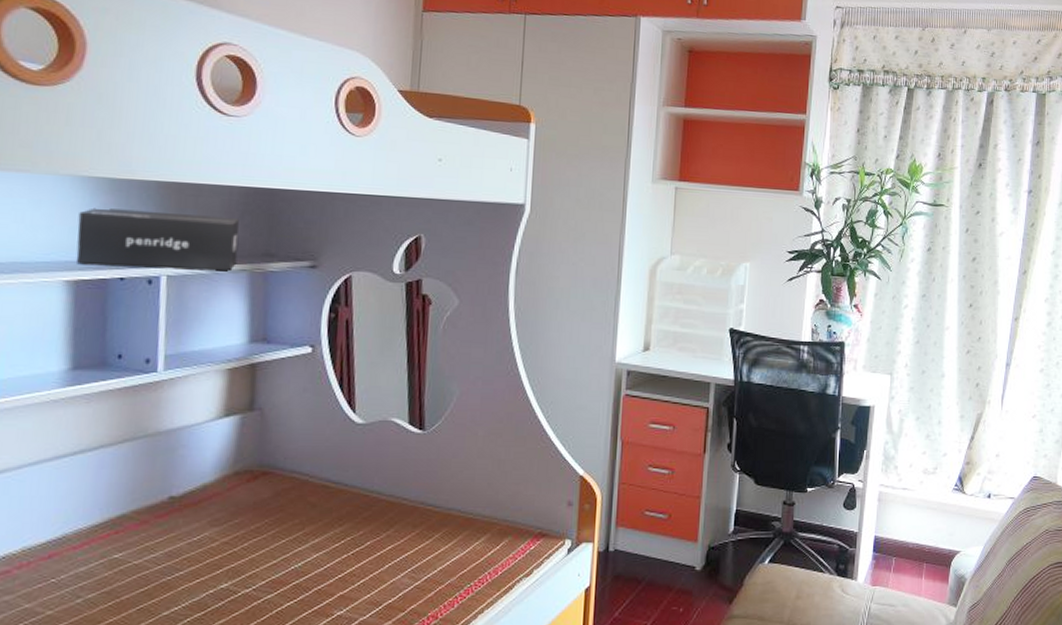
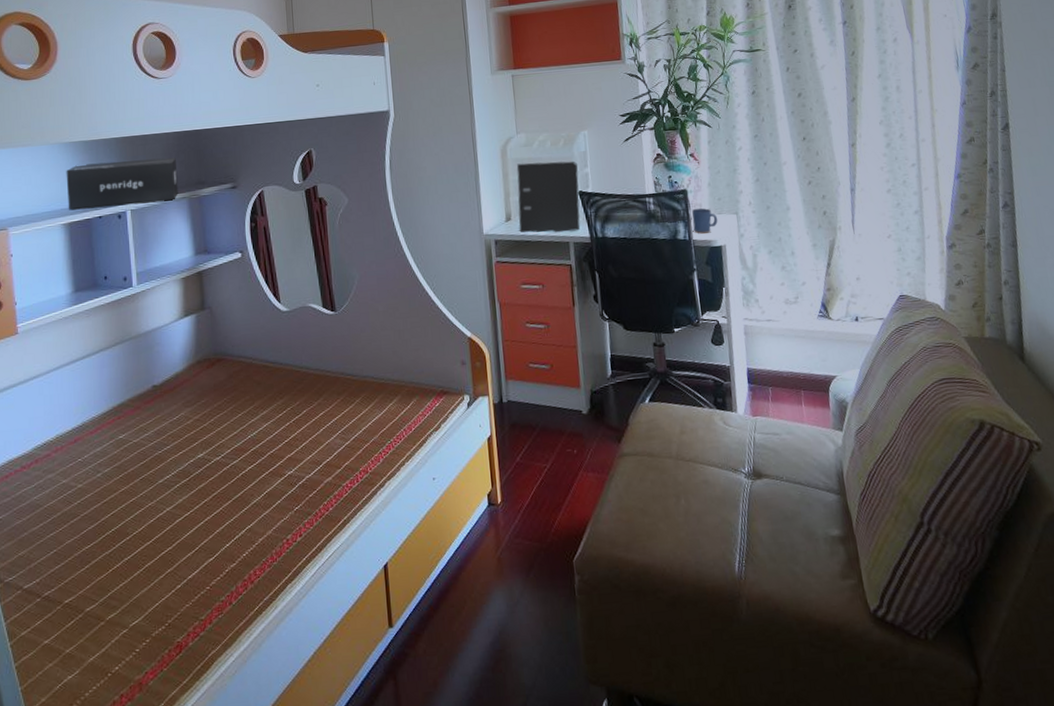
binder: none [657,288,734,371] -> present [516,161,581,234]
mug: none [845,363,872,391] -> present [691,208,718,234]

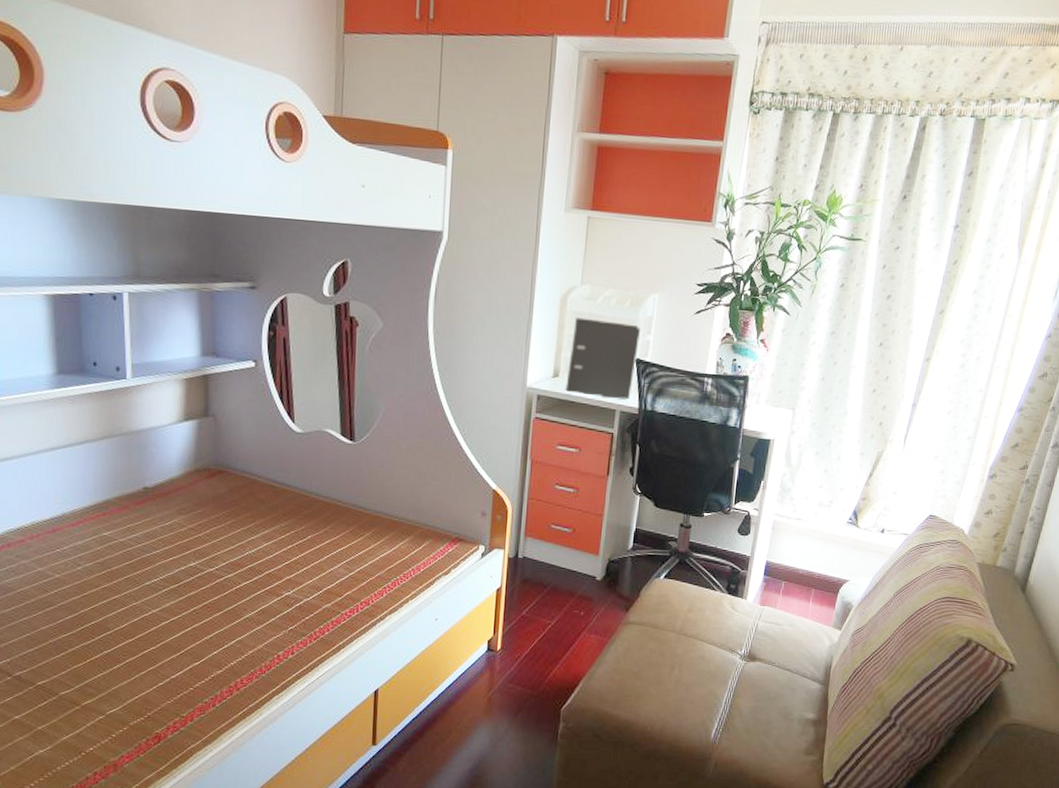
box: present [66,157,178,209] -> none [51,228,187,290]
mug: present [691,208,718,234] -> none [746,397,774,425]

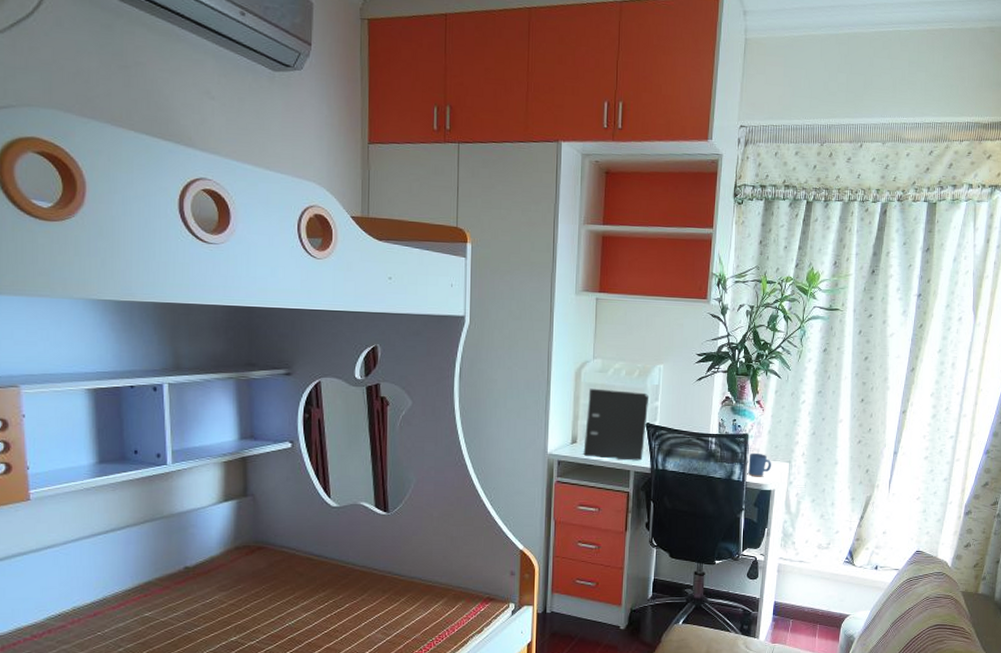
mug: none [746,397,774,425] -> present [748,452,772,477]

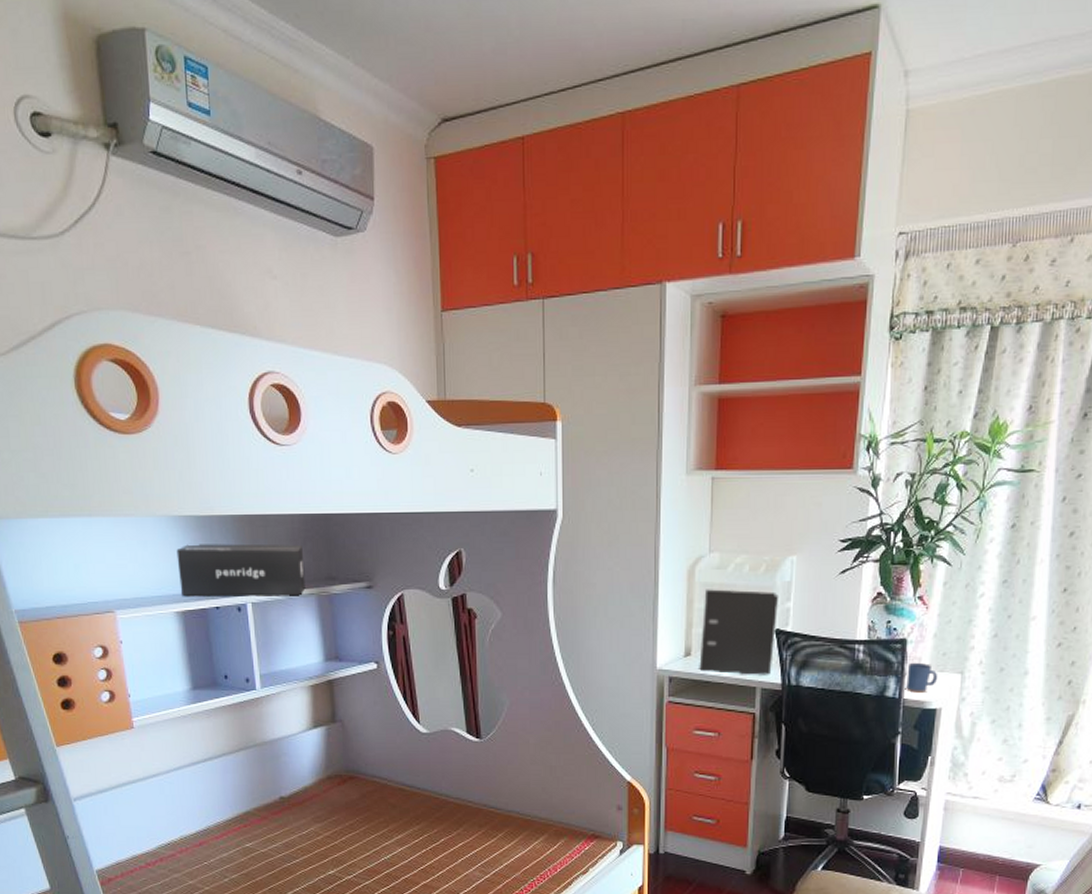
box: none [92,326,225,379] -> present [176,543,306,597]

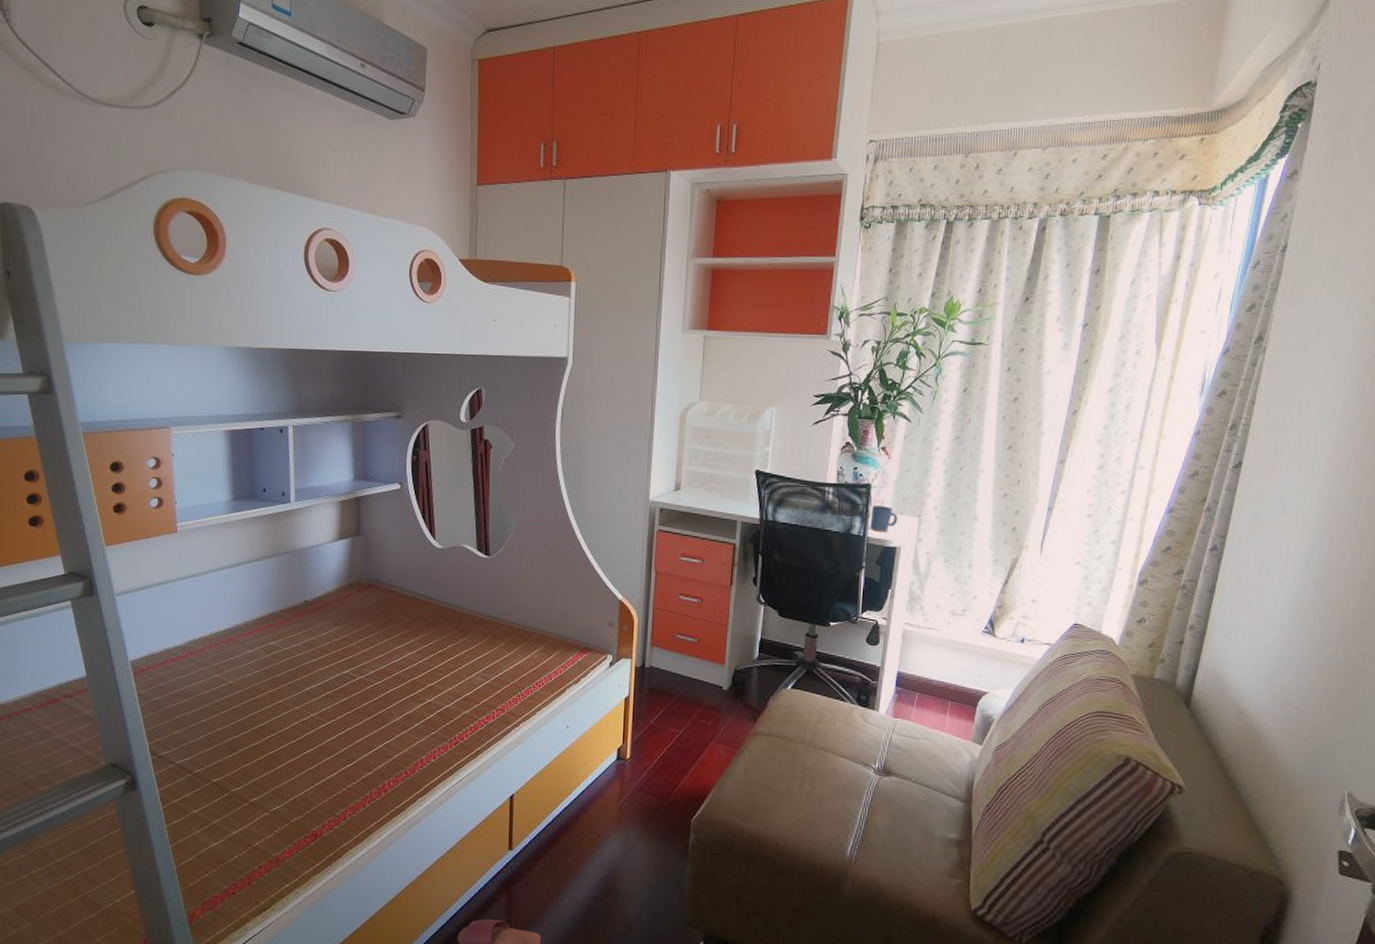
box: present [176,543,306,597] -> none [229,372,342,422]
binder: present [699,589,779,675] -> none [687,432,760,511]

